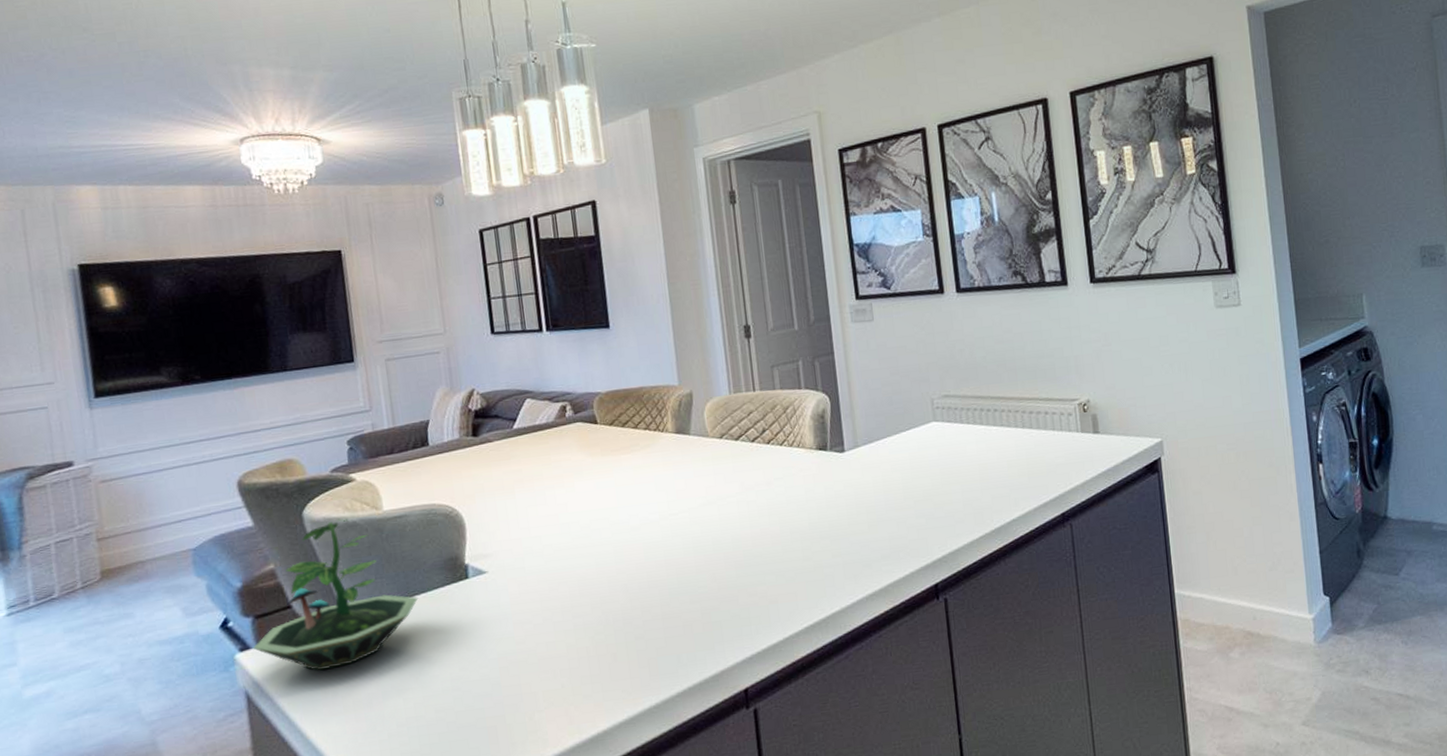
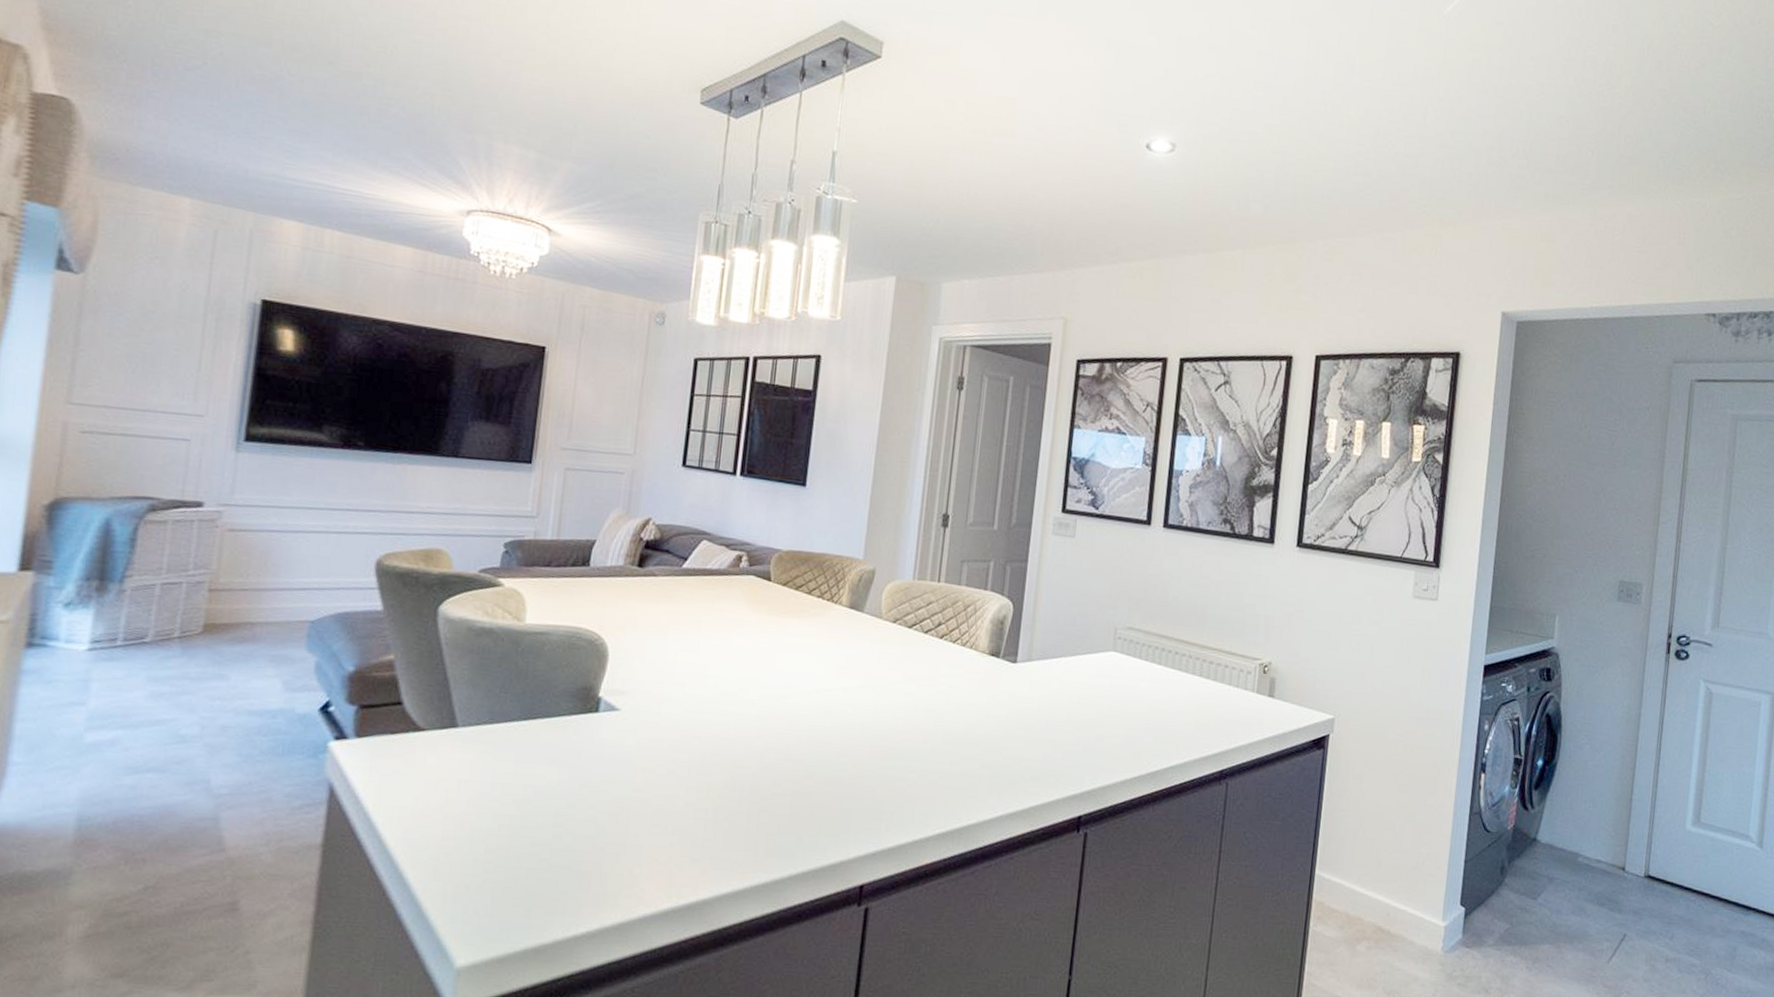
terrarium: present [252,518,419,671] -> none [349,622,541,778]

